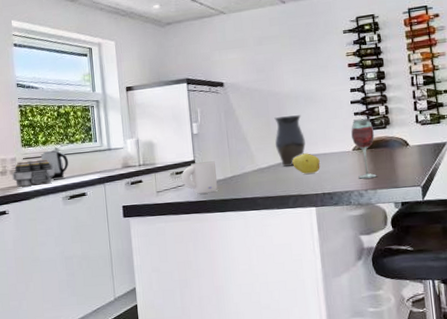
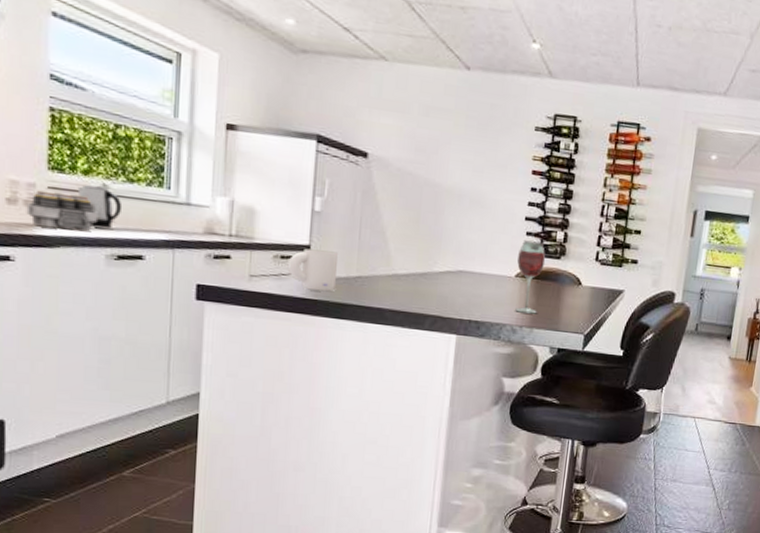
vase: present [274,115,306,168] -> none [420,215,462,281]
fruit: present [291,153,320,174] -> none [437,267,473,294]

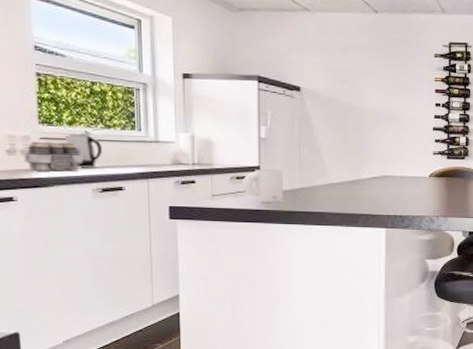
wineglass: present [514,240,546,314] -> none [430,146,453,206]

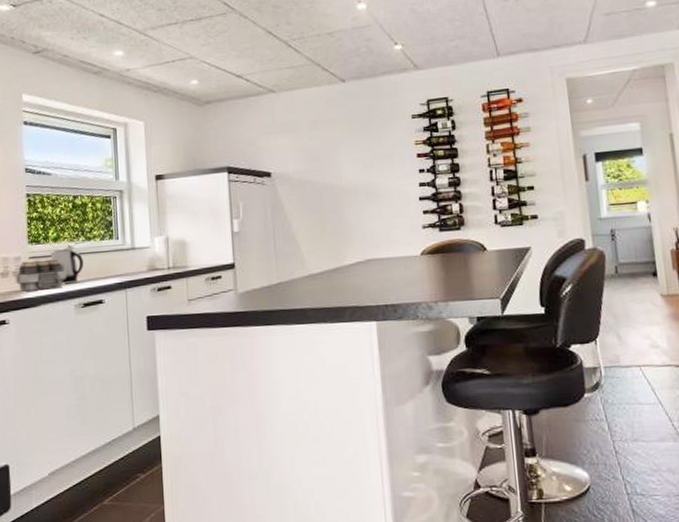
mug: present [242,169,284,203] -> none [218,265,262,304]

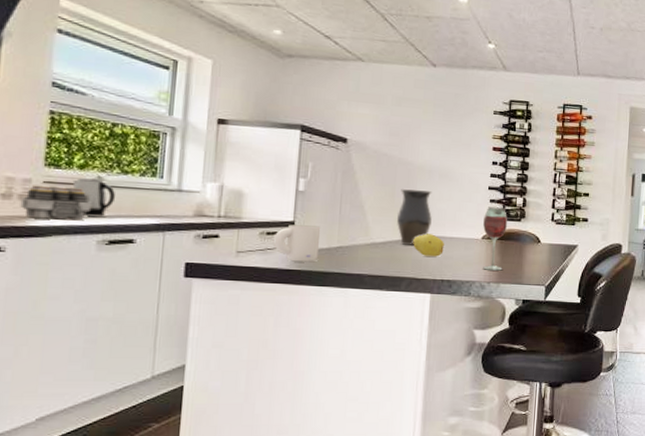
mug: none [218,265,262,304] -> present [272,224,320,262]
vase: none [329,212,366,274] -> present [396,189,432,247]
fruit: none [349,257,383,282] -> present [411,233,444,257]
wineglass: none [419,217,449,289] -> present [482,206,508,271]

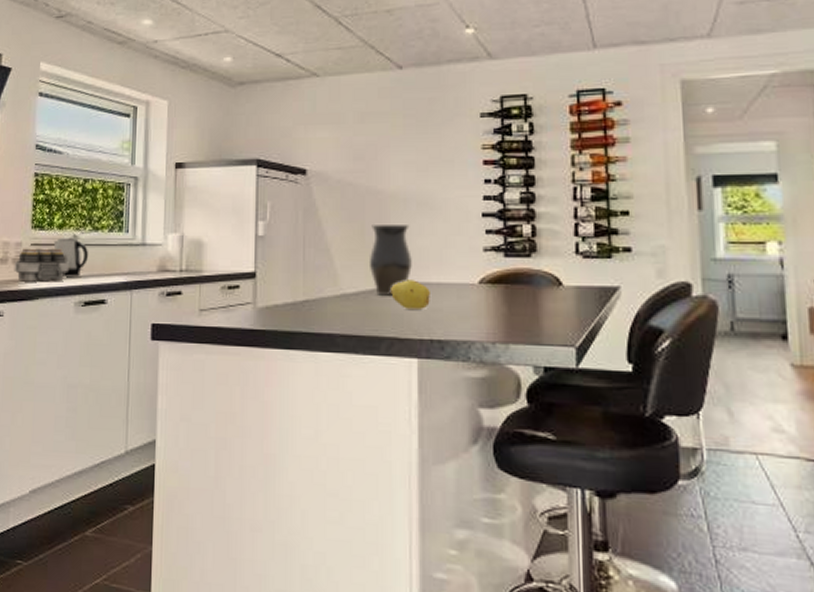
mug: present [272,224,320,262] -> none [234,276,284,320]
wineglass: present [482,206,508,271] -> none [479,239,513,326]

